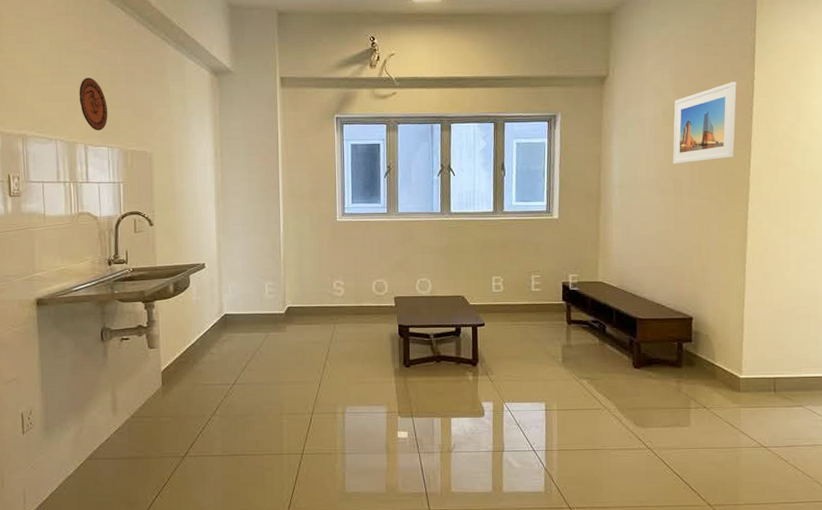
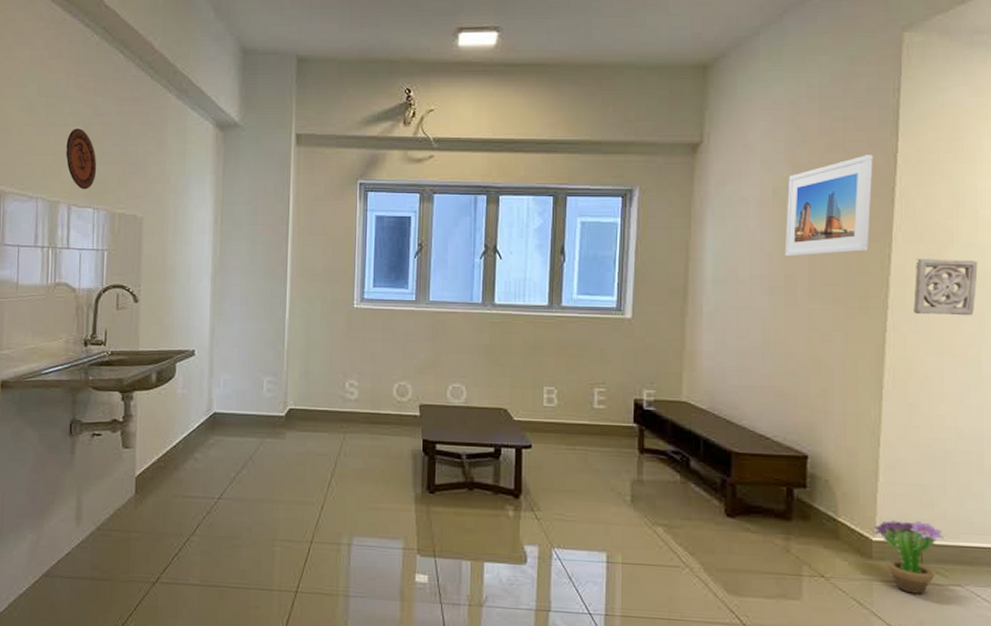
decorative plant: none [741,360,791,415] -> present [874,520,944,594]
wall ornament: none [767,161,813,204] -> present [913,258,978,316]

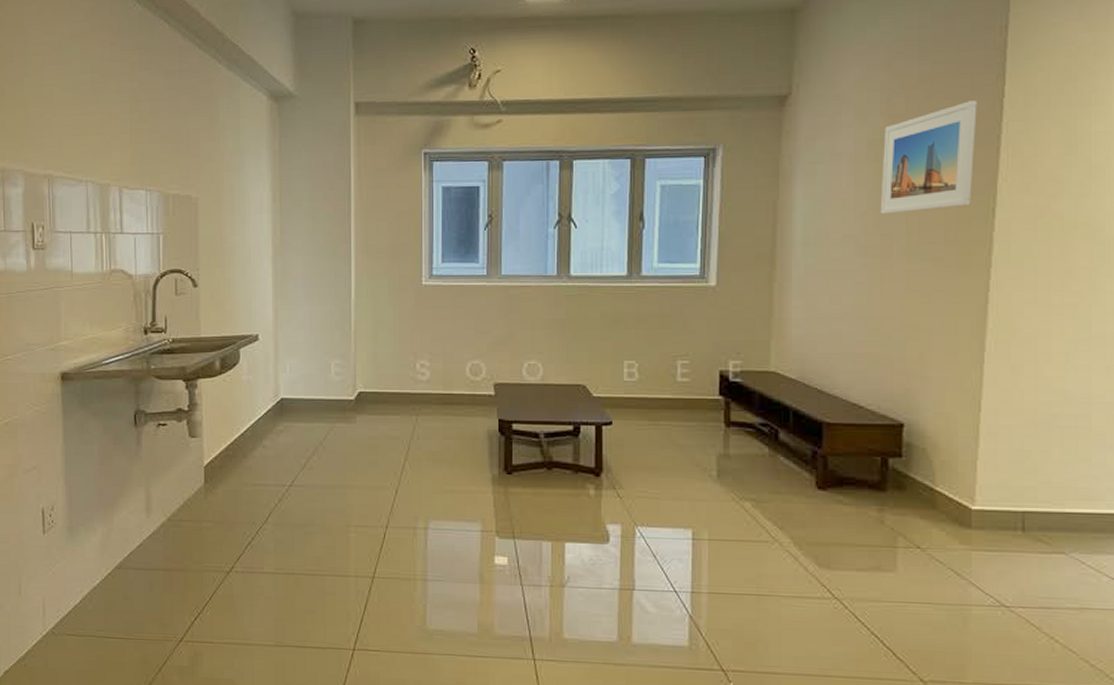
decorative plate: present [66,129,97,189] -> none [114,106,147,171]
decorative plant: present [874,520,944,594] -> none [973,487,1048,563]
wall ornament: present [913,258,978,316] -> none [1019,210,1090,271]

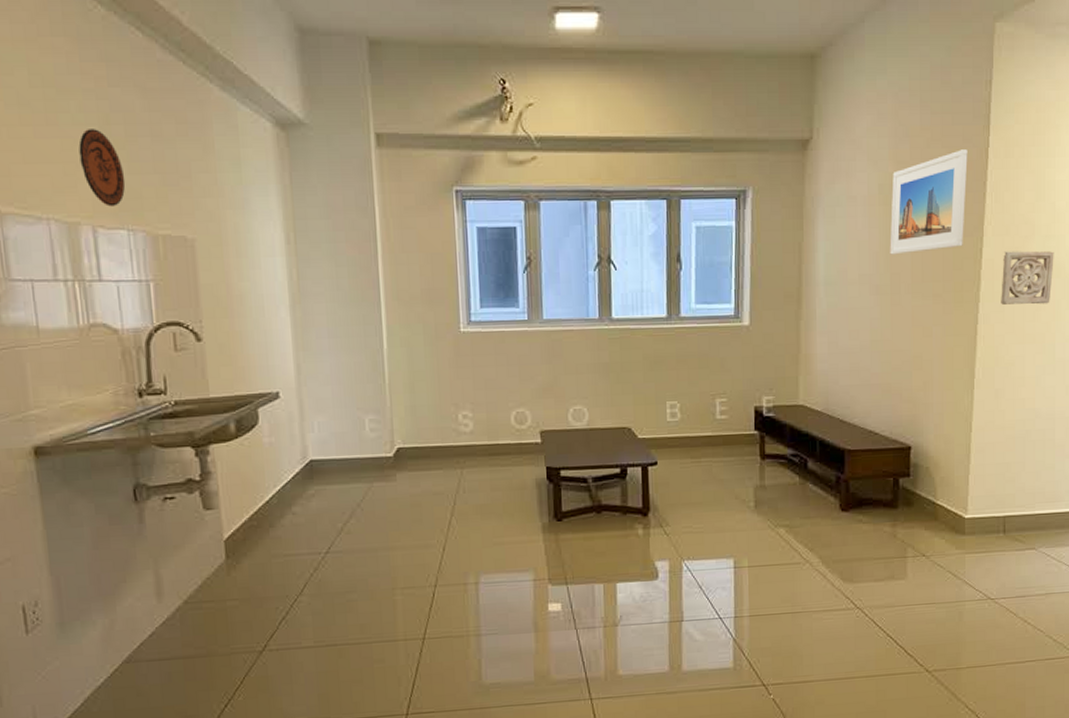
decorative plate: none [114,106,147,171] -> present [78,129,126,207]
wall ornament: none [1019,210,1090,271] -> present [1001,251,1054,305]

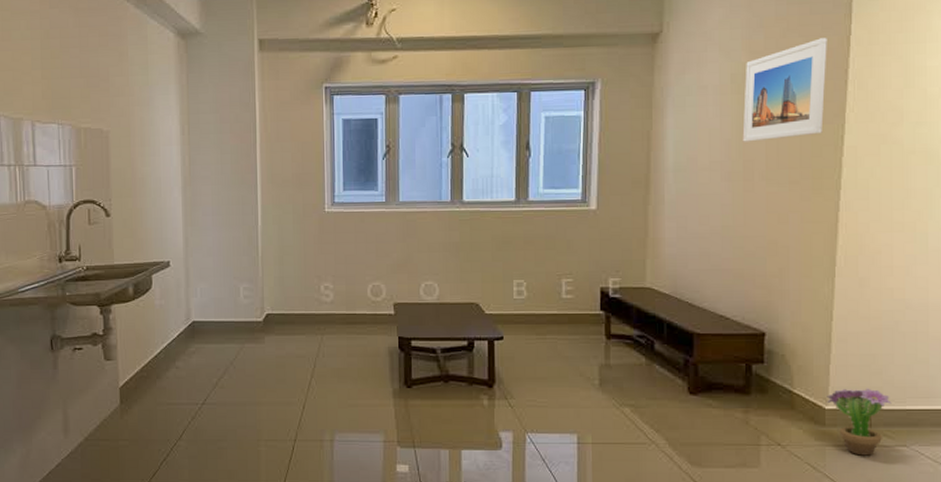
decorative plate: present [78,129,126,207] -> none [25,42,58,105]
decorative plant: none [966,495,1023,561] -> present [827,388,892,456]
wall ornament: present [1001,251,1054,305] -> none [865,137,926,192]

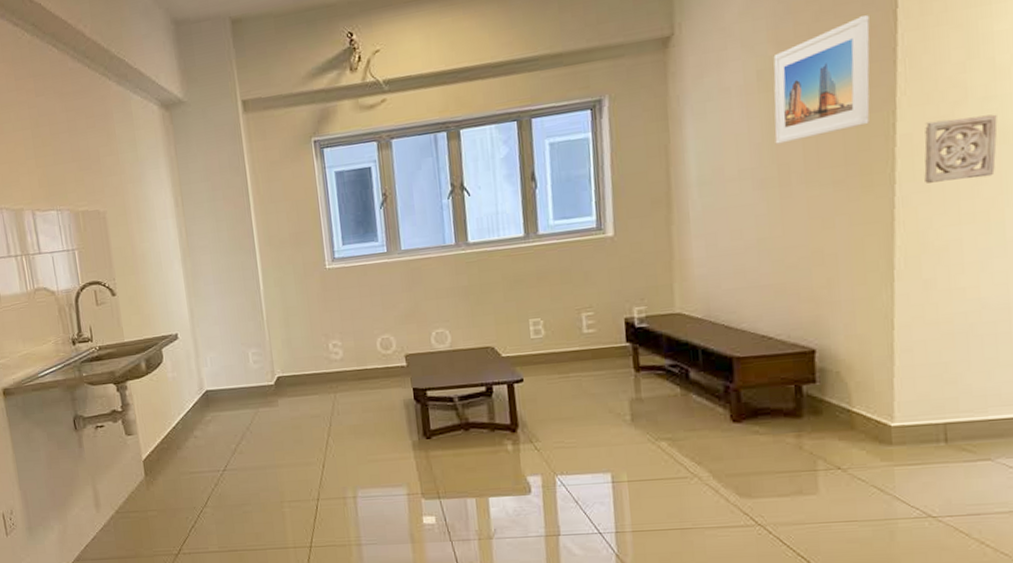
decorative plant: present [827,388,892,456] -> none [892,399,971,474]
wall ornament: none [865,137,926,192] -> present [924,114,998,184]

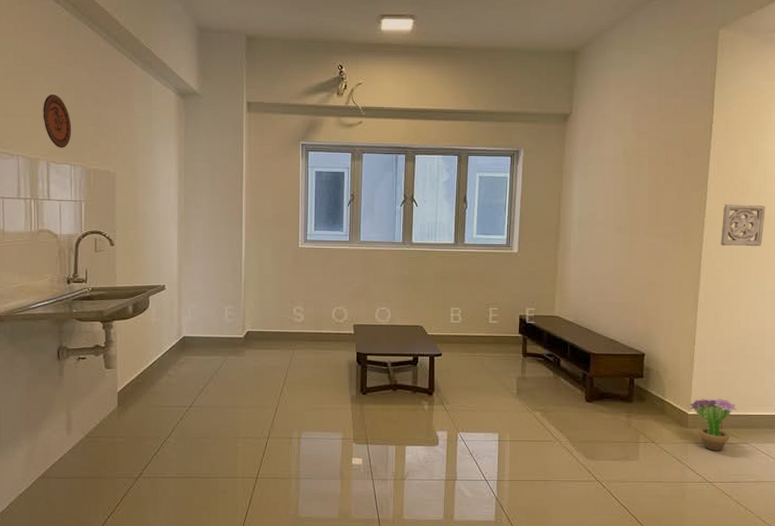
decorative plate: none [18,132,53,193] -> present [43,94,72,148]
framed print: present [773,15,870,145] -> none [631,125,695,203]
decorative plant: none [892,399,971,474] -> present [689,398,737,451]

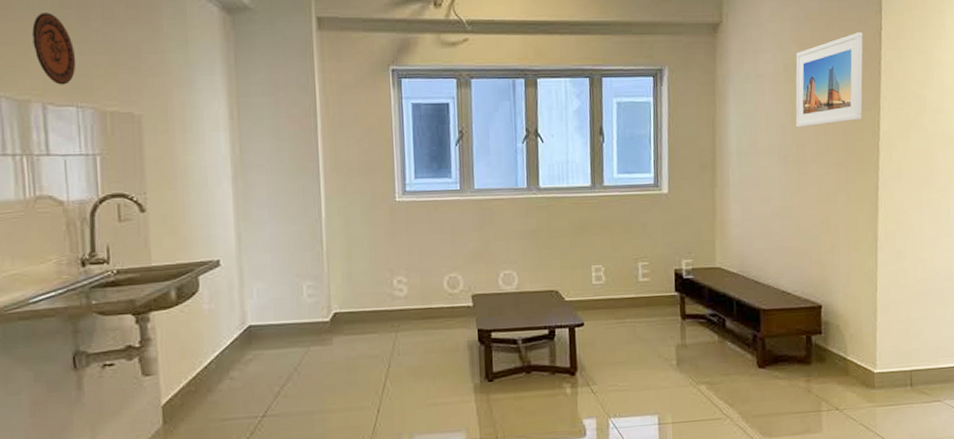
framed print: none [631,125,695,203] -> present [795,32,863,128]
decorative plant: present [689,398,737,451] -> none [875,350,927,413]
wall ornament: present [721,204,766,247] -> none [898,123,945,173]

